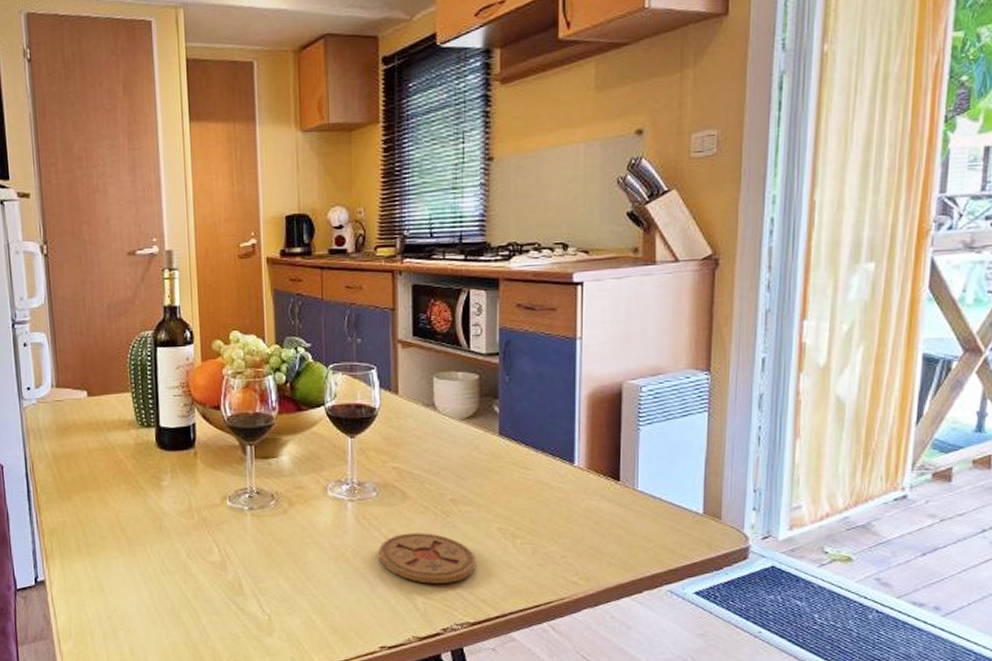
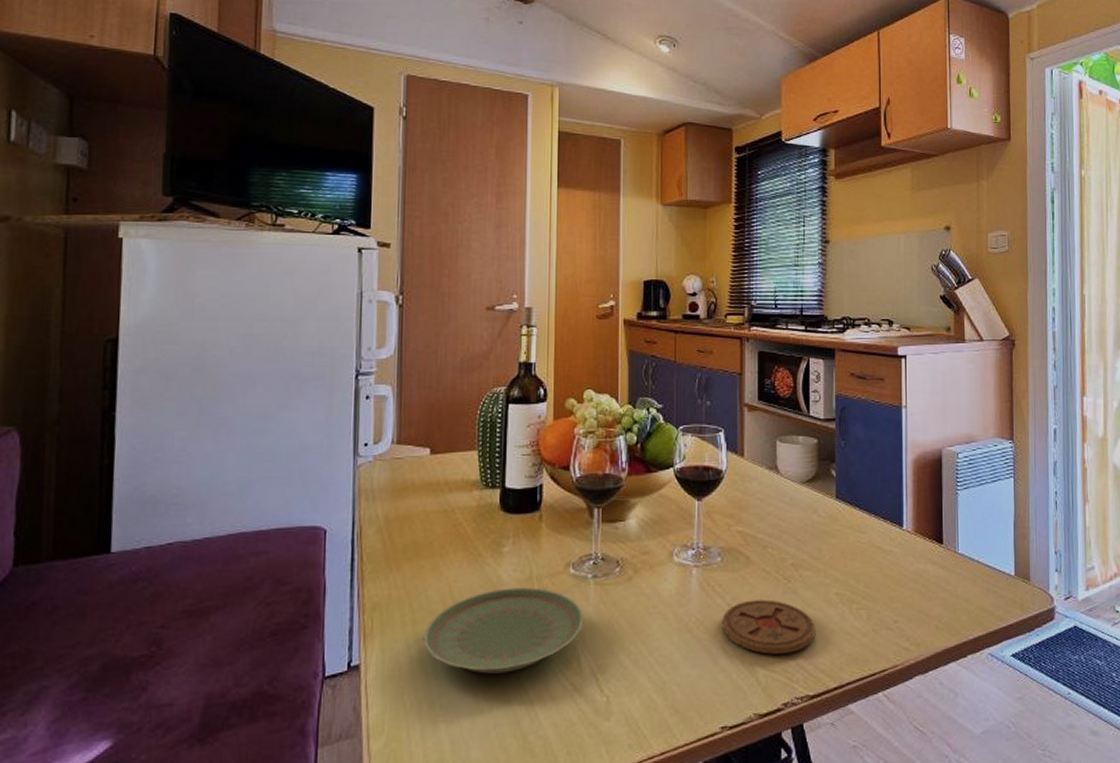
plate: none [97,517,243,592] -> present [423,587,584,674]

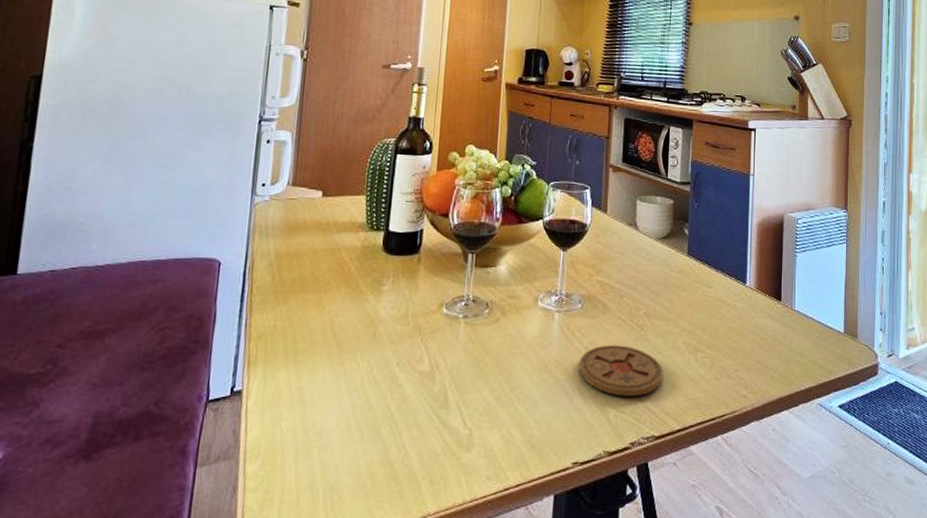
plate: present [423,587,584,674] -> none [303,324,454,404]

